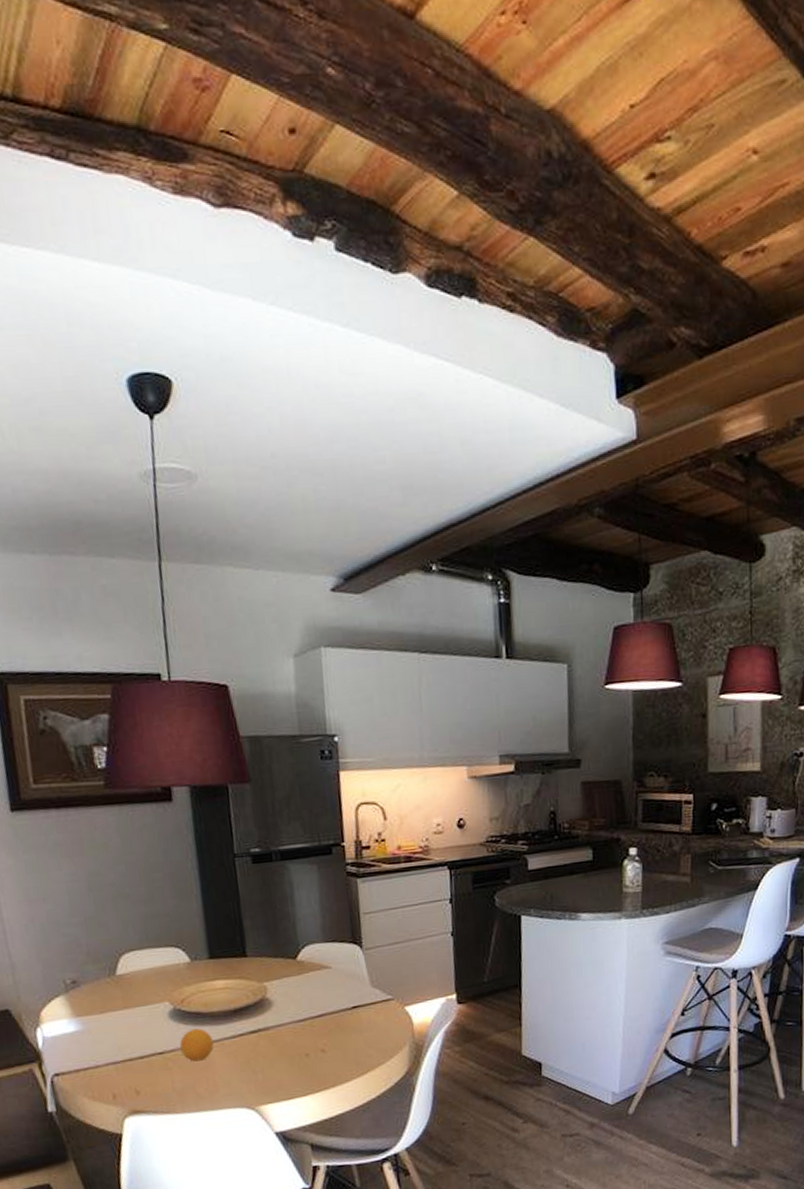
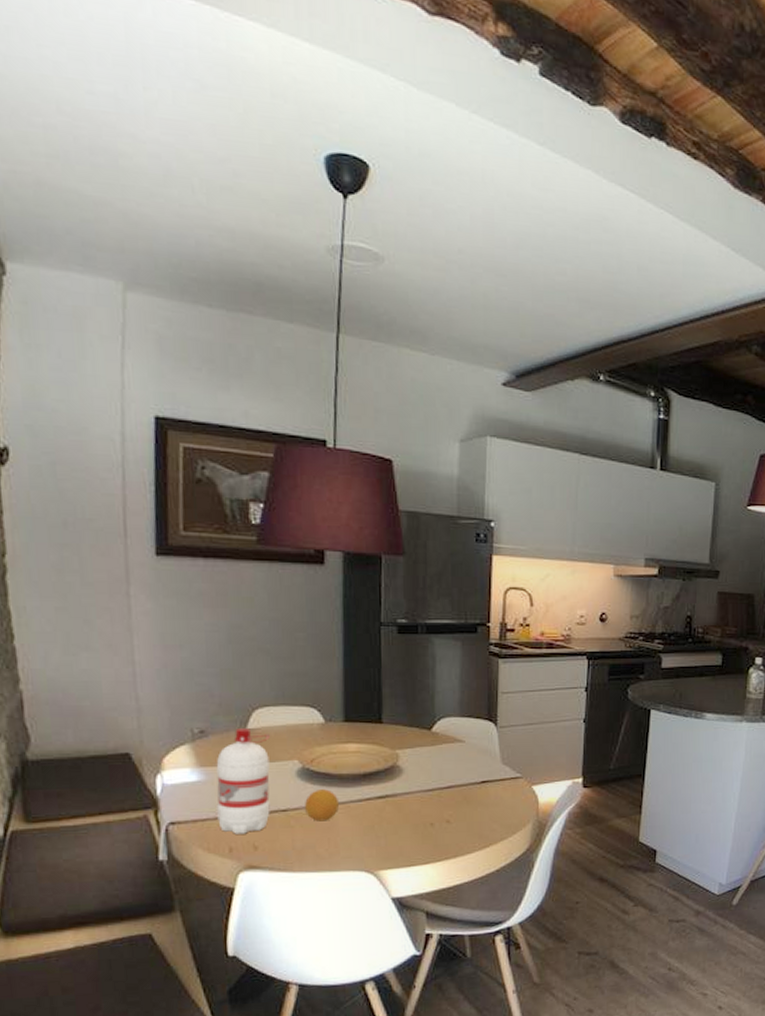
water bottle: none [91,973,148,1081] -> present [216,727,271,834]

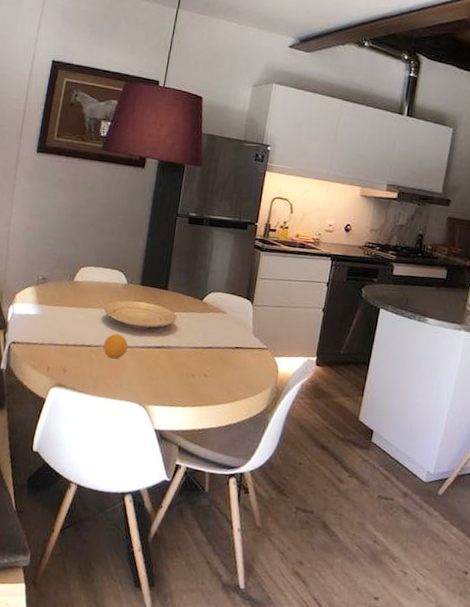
water bottle: present [216,727,271,834] -> none [43,279,89,359]

